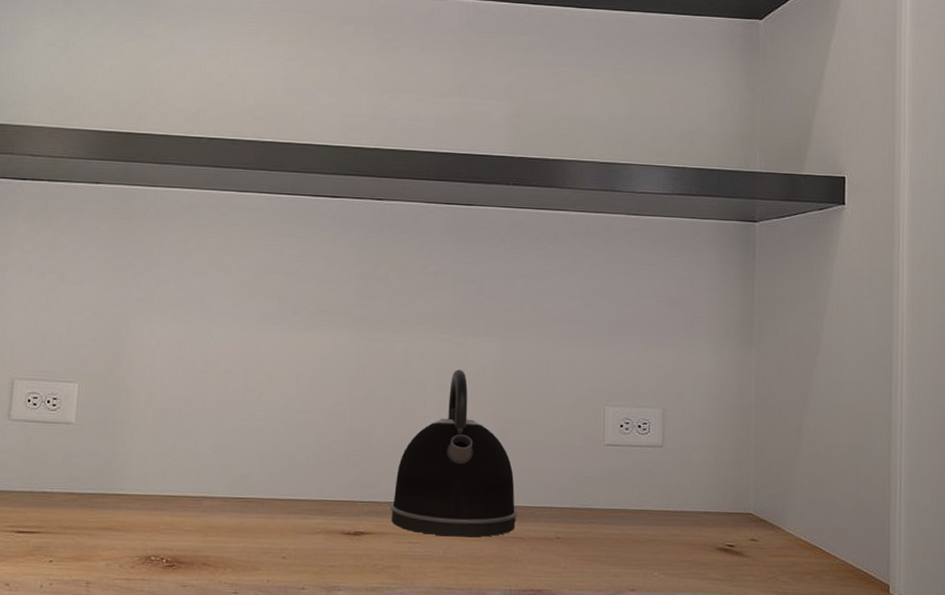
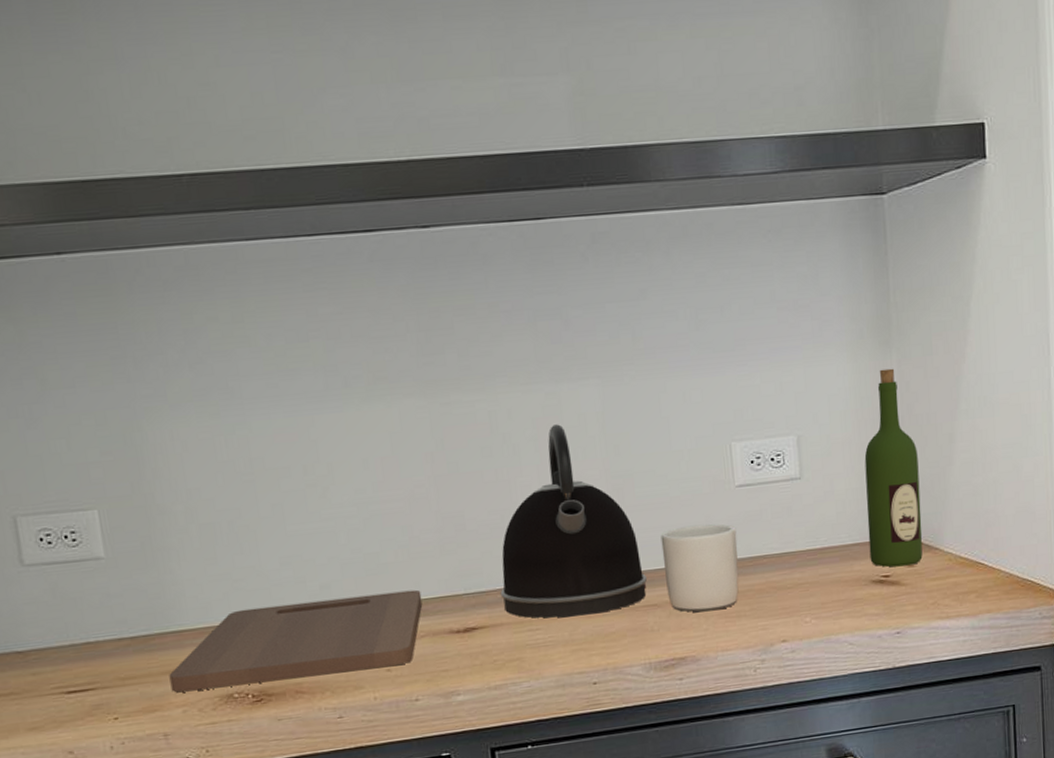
cutting board: none [101,484,324,555] -> present [169,589,423,693]
mug: none [533,472,601,552] -> present [660,523,740,612]
wine bottle: none [717,364,768,540] -> present [864,368,923,567]

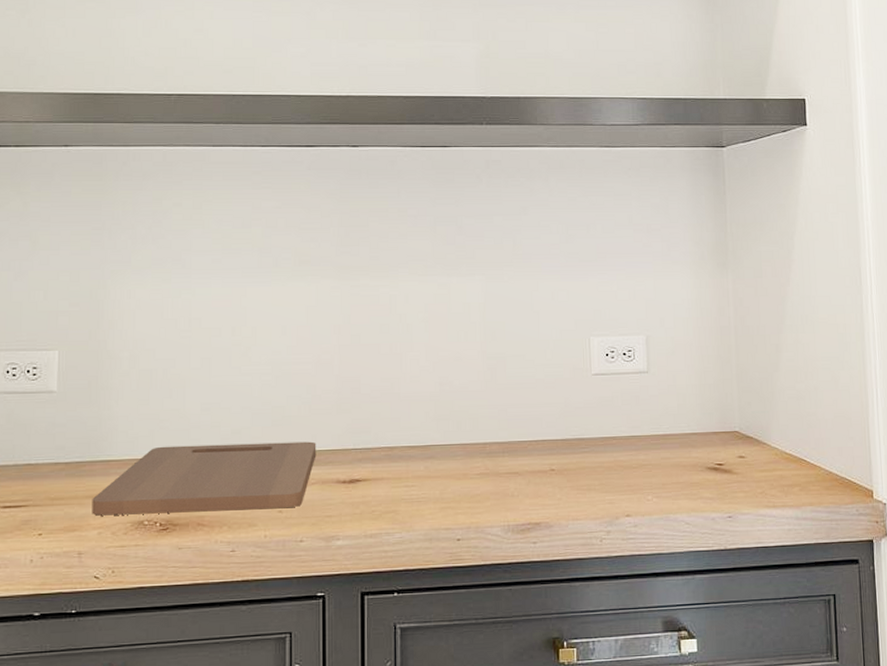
kettle: present [500,424,647,618] -> none [384,310,511,477]
mug: present [660,523,740,612] -> none [525,405,591,483]
wine bottle: present [864,368,923,567] -> none [703,286,752,457]

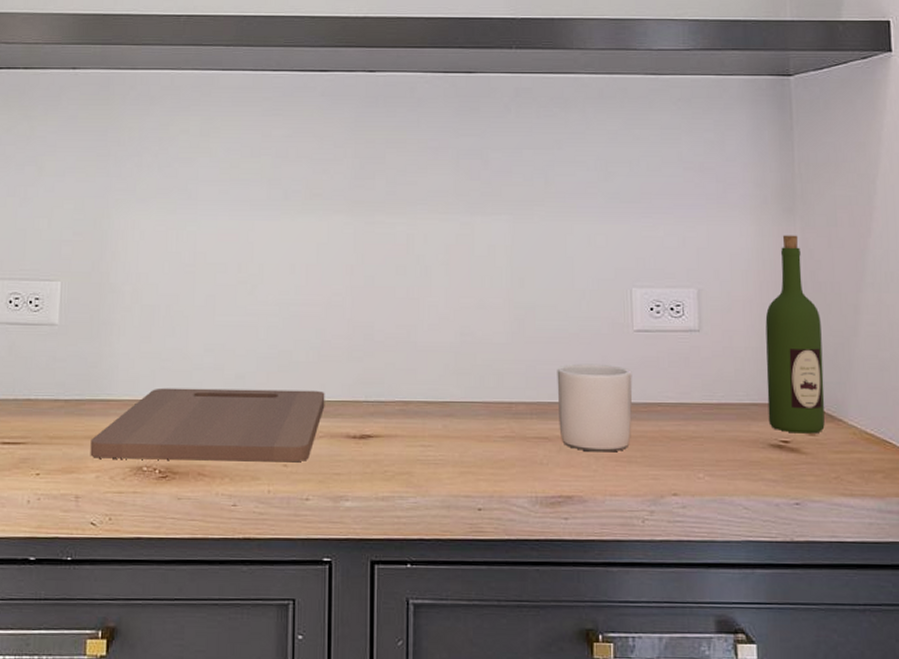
mug: none [525,405,591,483] -> present [557,363,633,452]
wine bottle: none [703,286,752,457] -> present [765,235,825,434]

